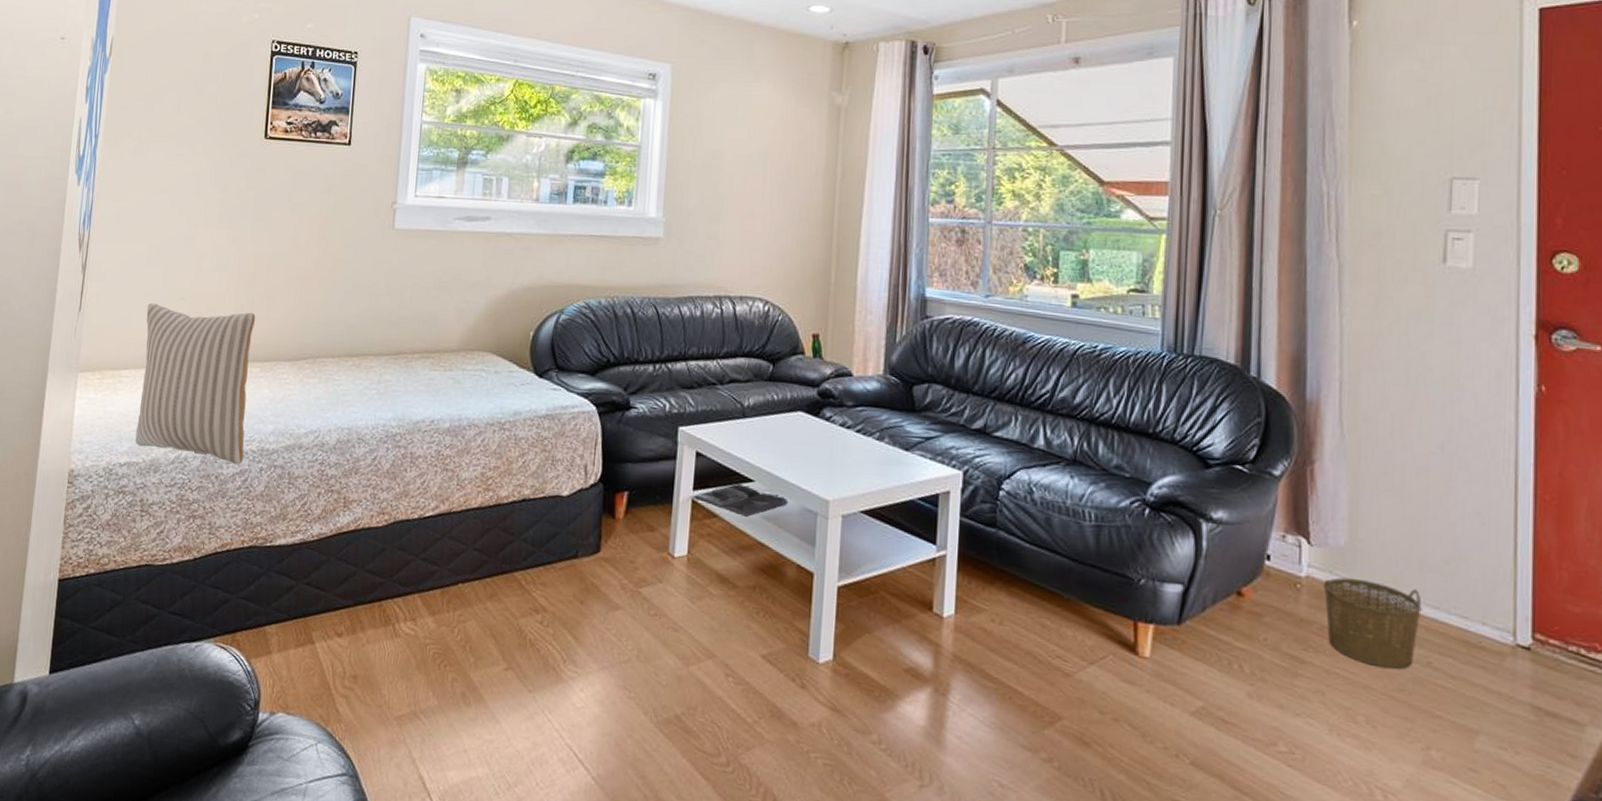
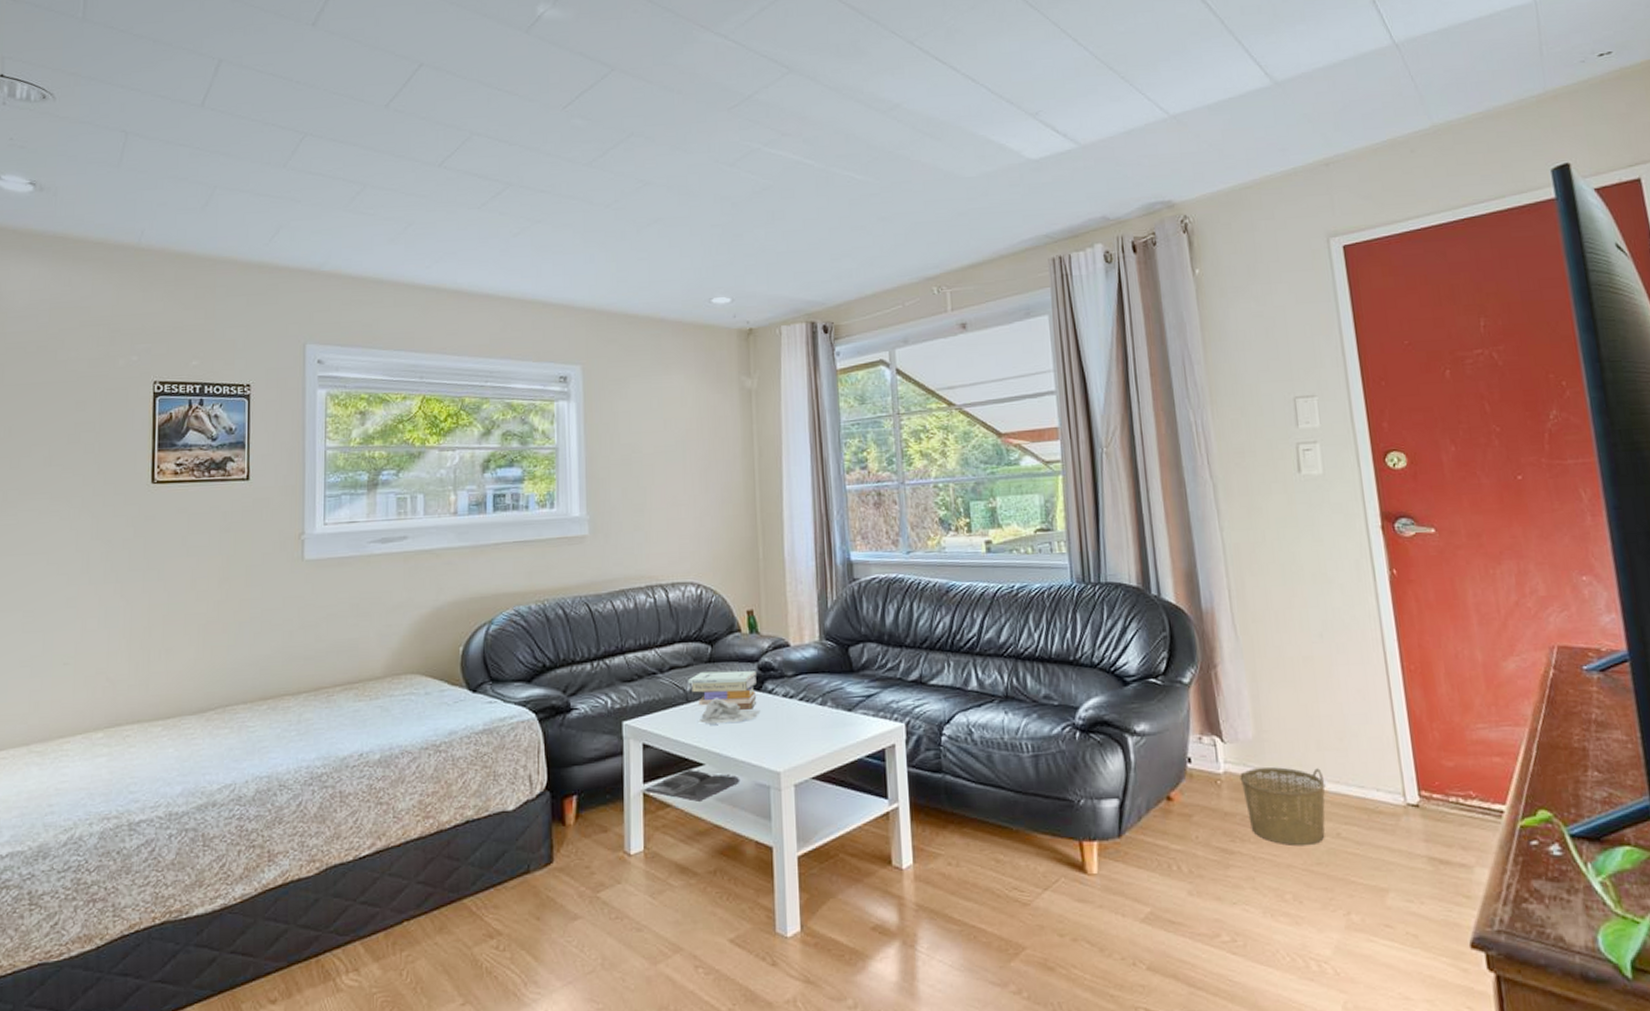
pillow: present [135,302,256,465] -> none [18,668,154,836]
books: none [745,389,817,434] -> present [687,670,758,710]
tissue: none [751,417,816,446] -> present [697,698,761,726]

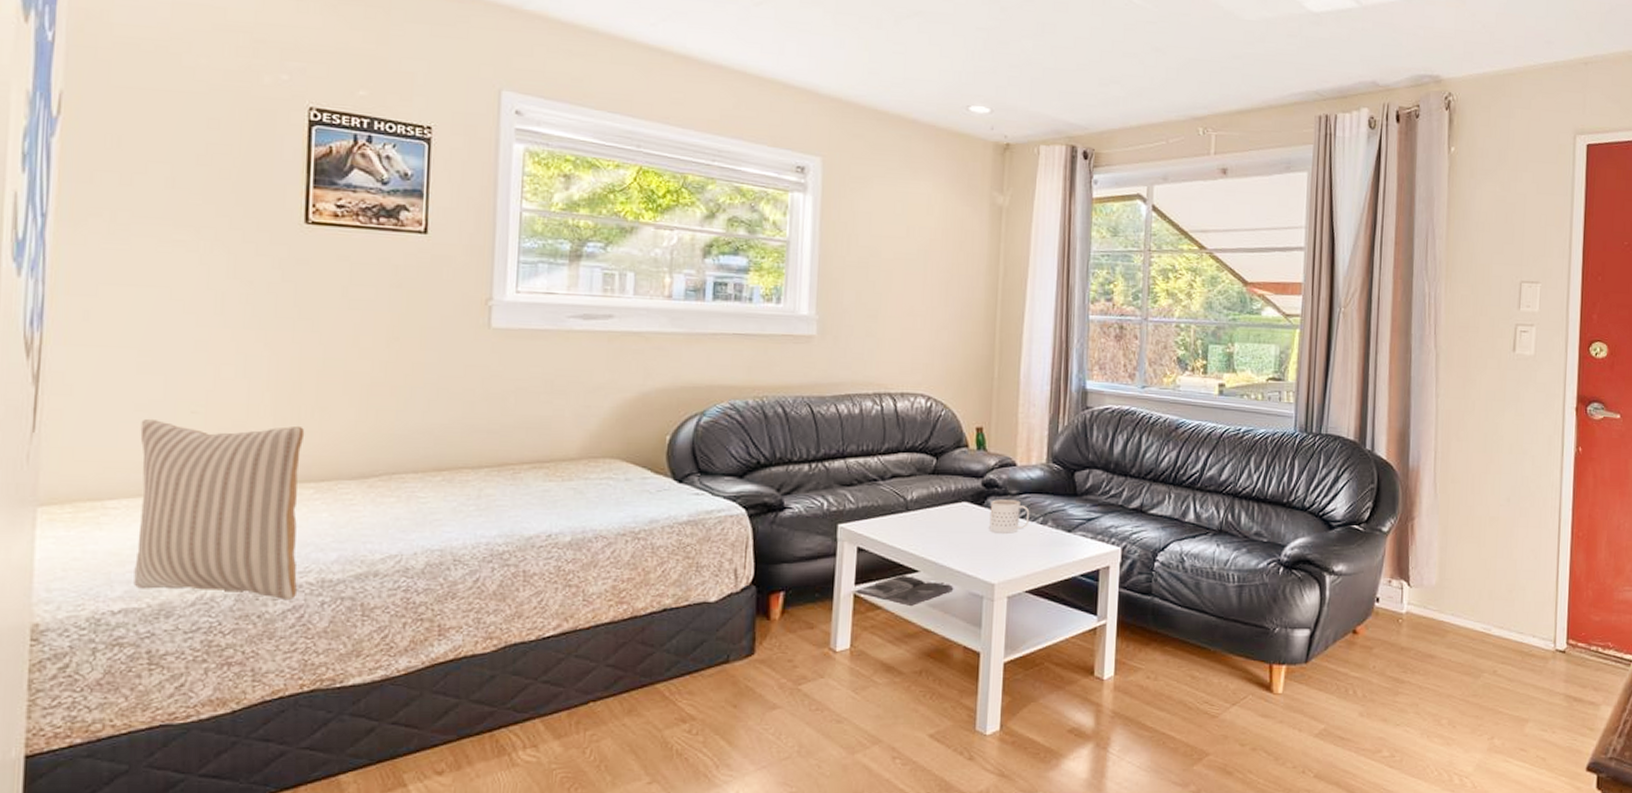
pillow: none [18,668,154,836] -> present [133,418,305,601]
books: present [687,670,758,710] -> none [908,483,981,523]
tissue: present [697,698,761,726] -> none [915,509,981,535]
mug: none [768,682,809,719] -> present [989,499,1030,535]
basket: present [1240,767,1326,846] -> none [1419,611,1491,680]

